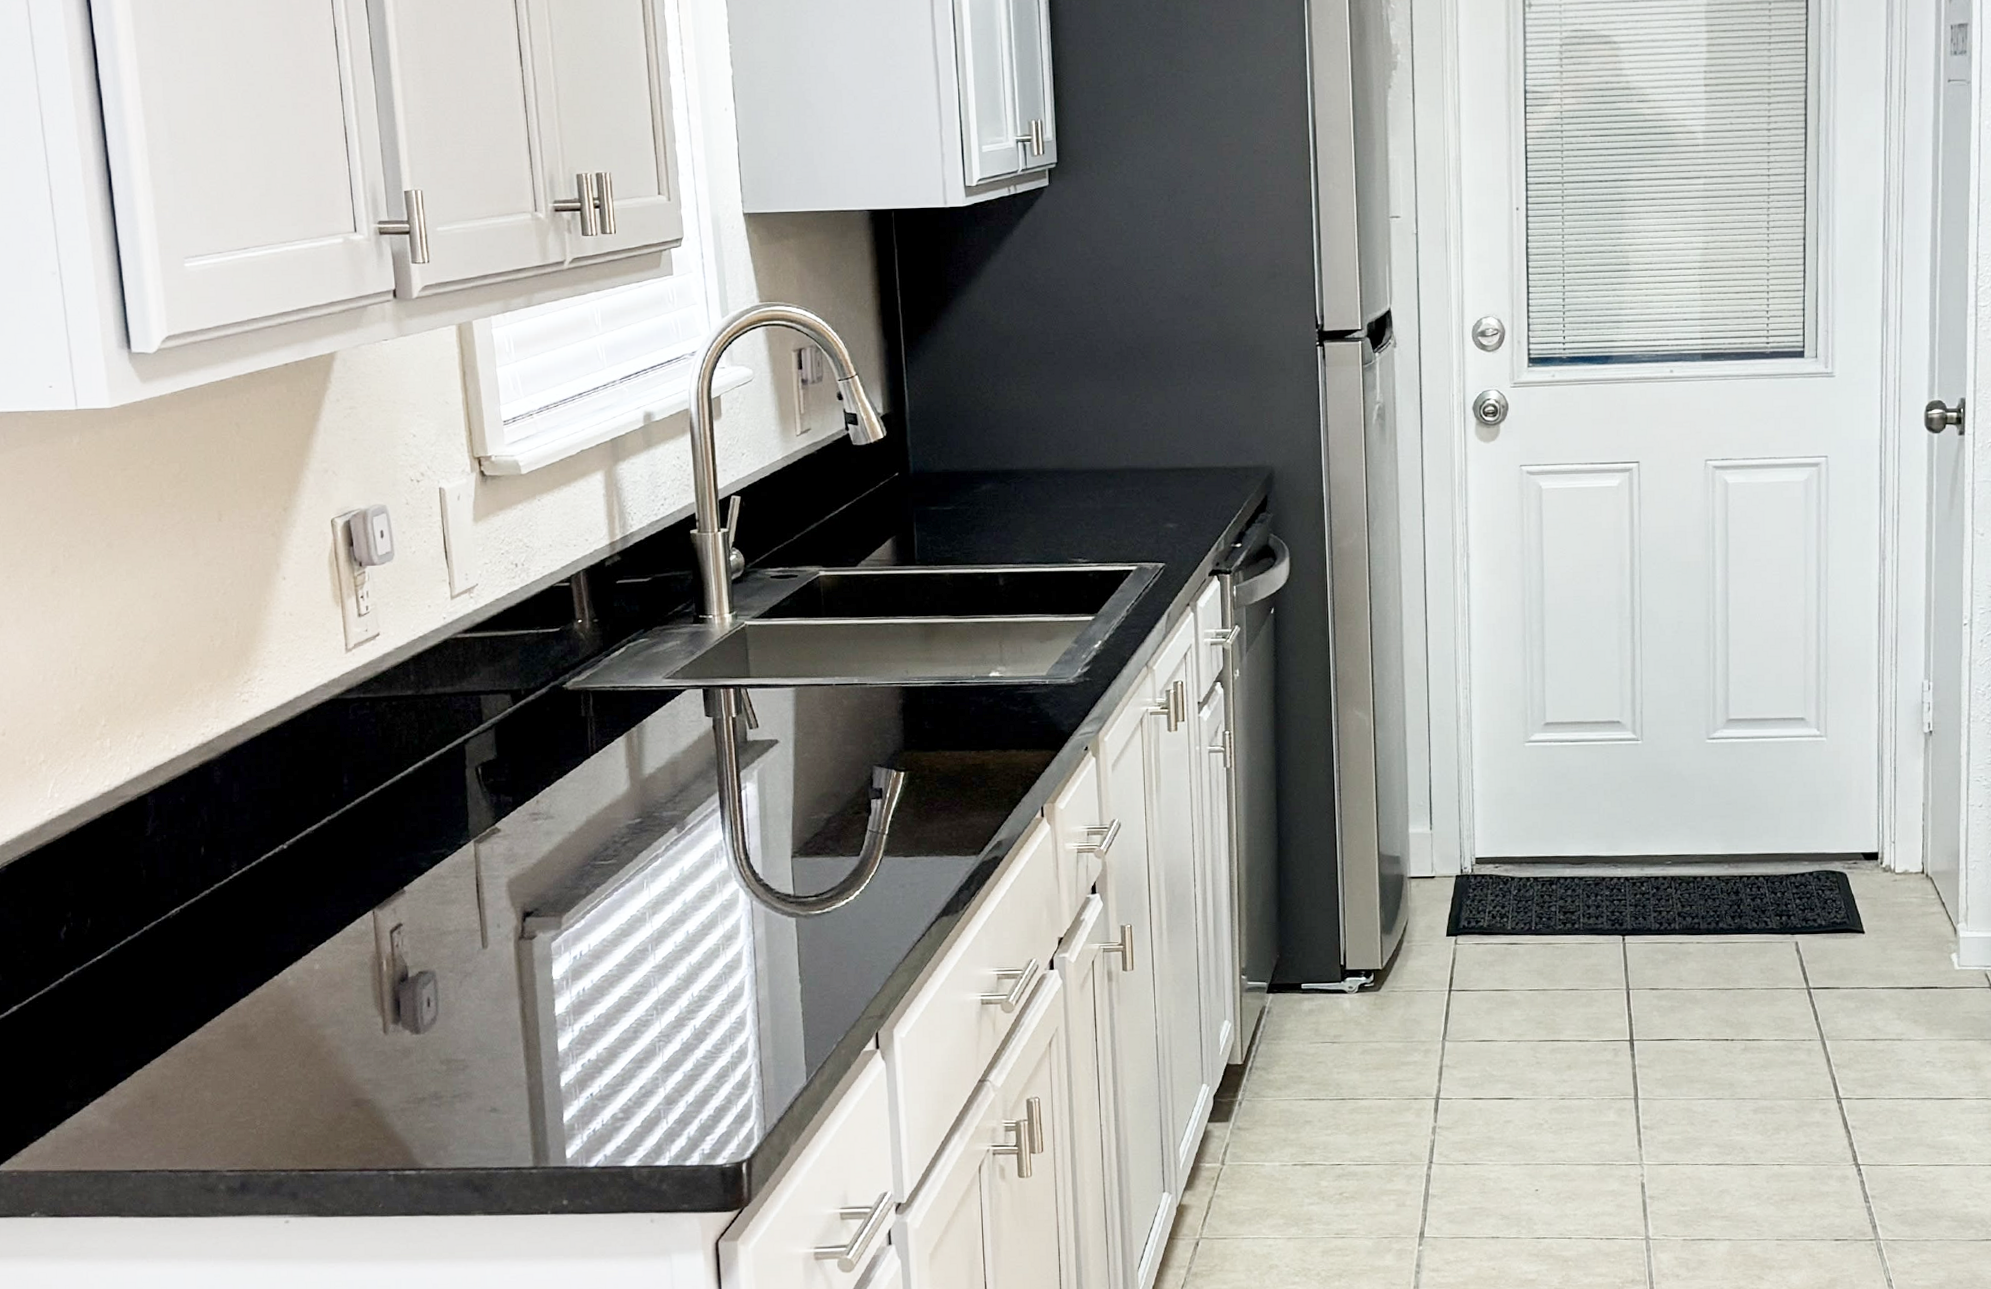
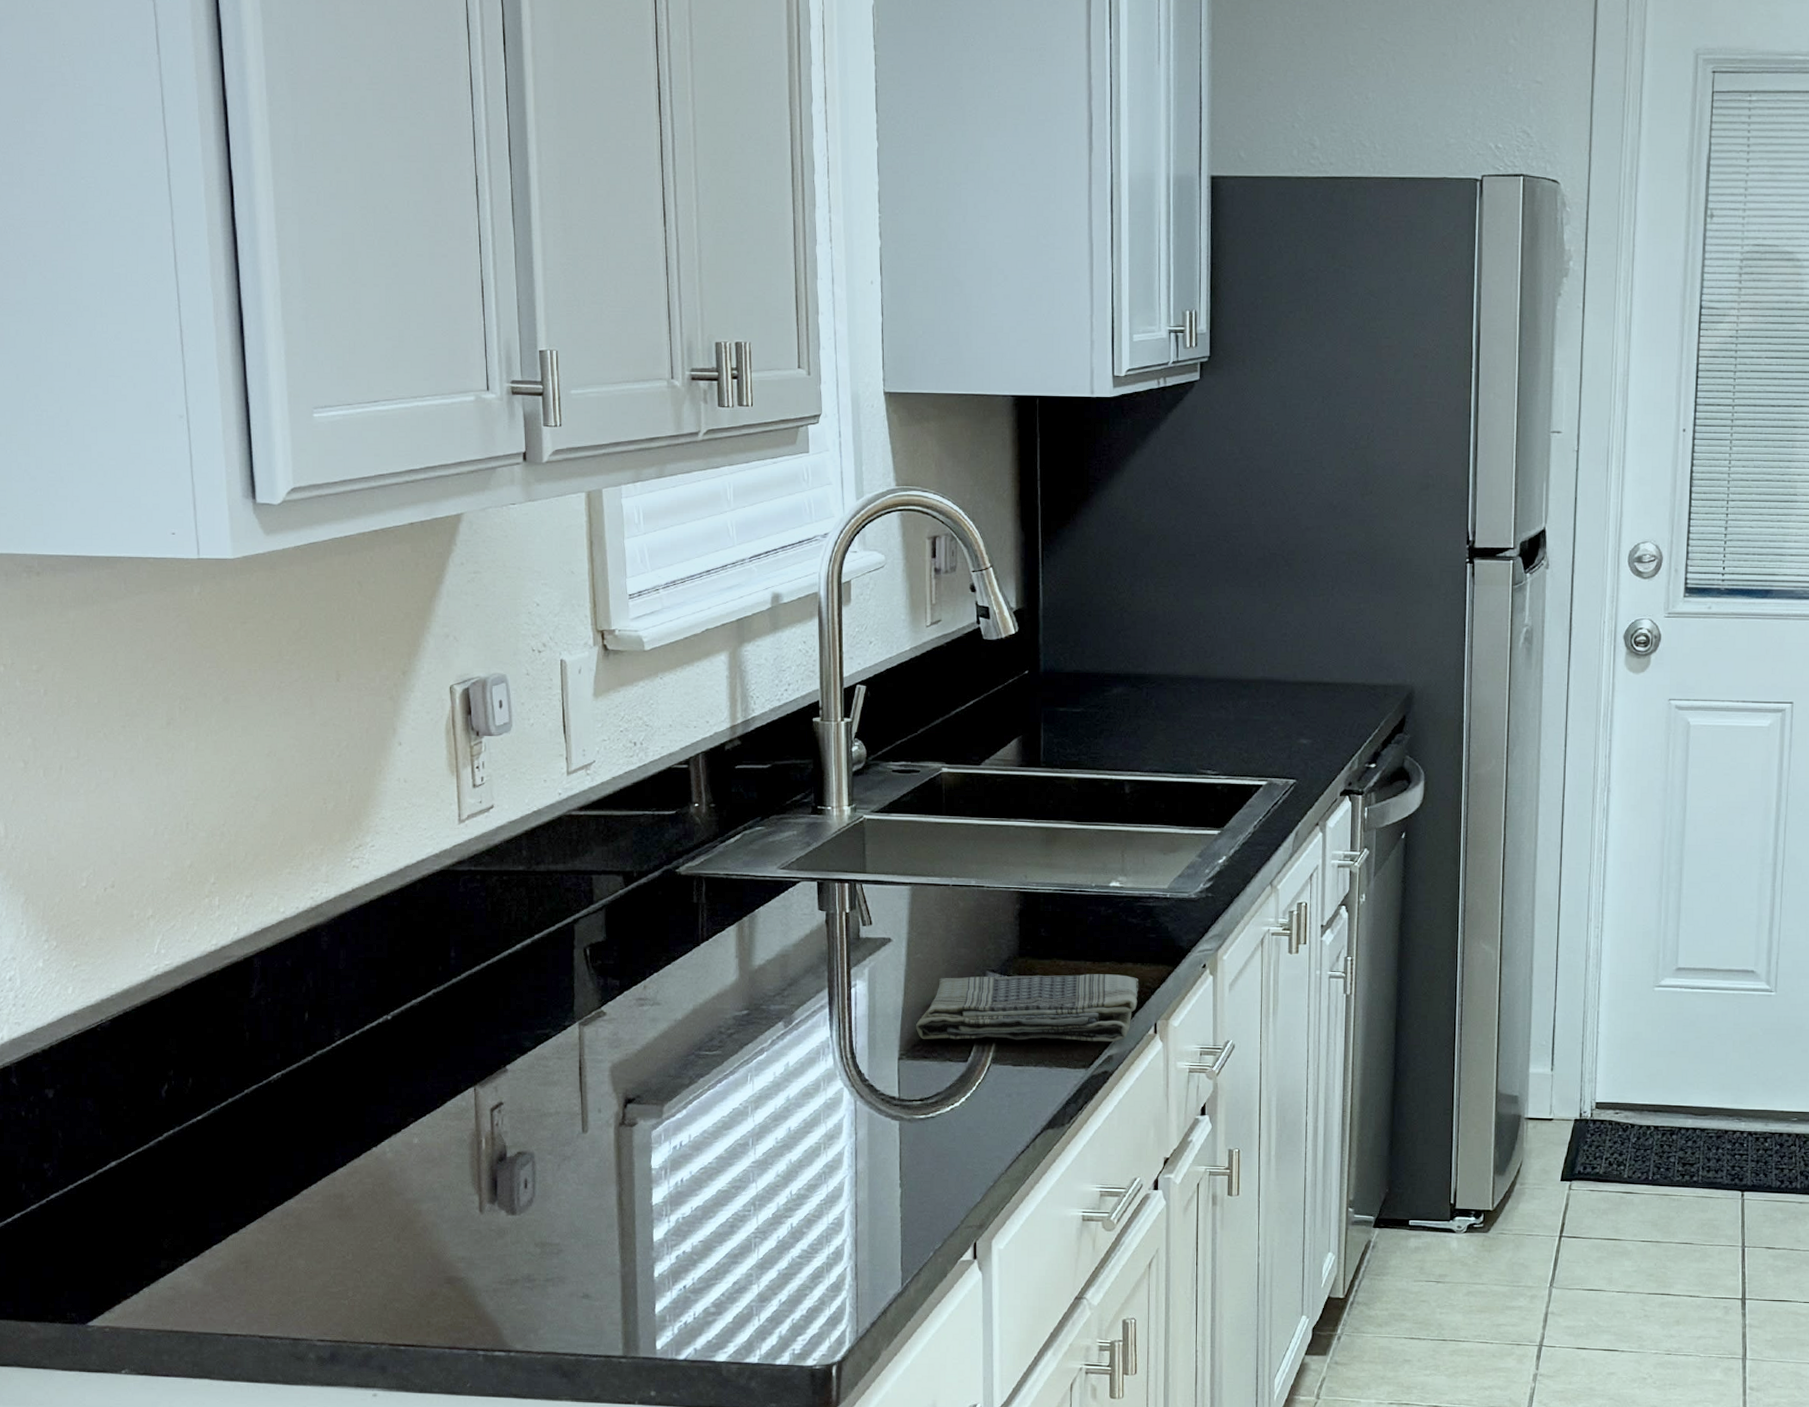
dish towel: none [806,761,1024,836] -> present [915,974,1139,1042]

